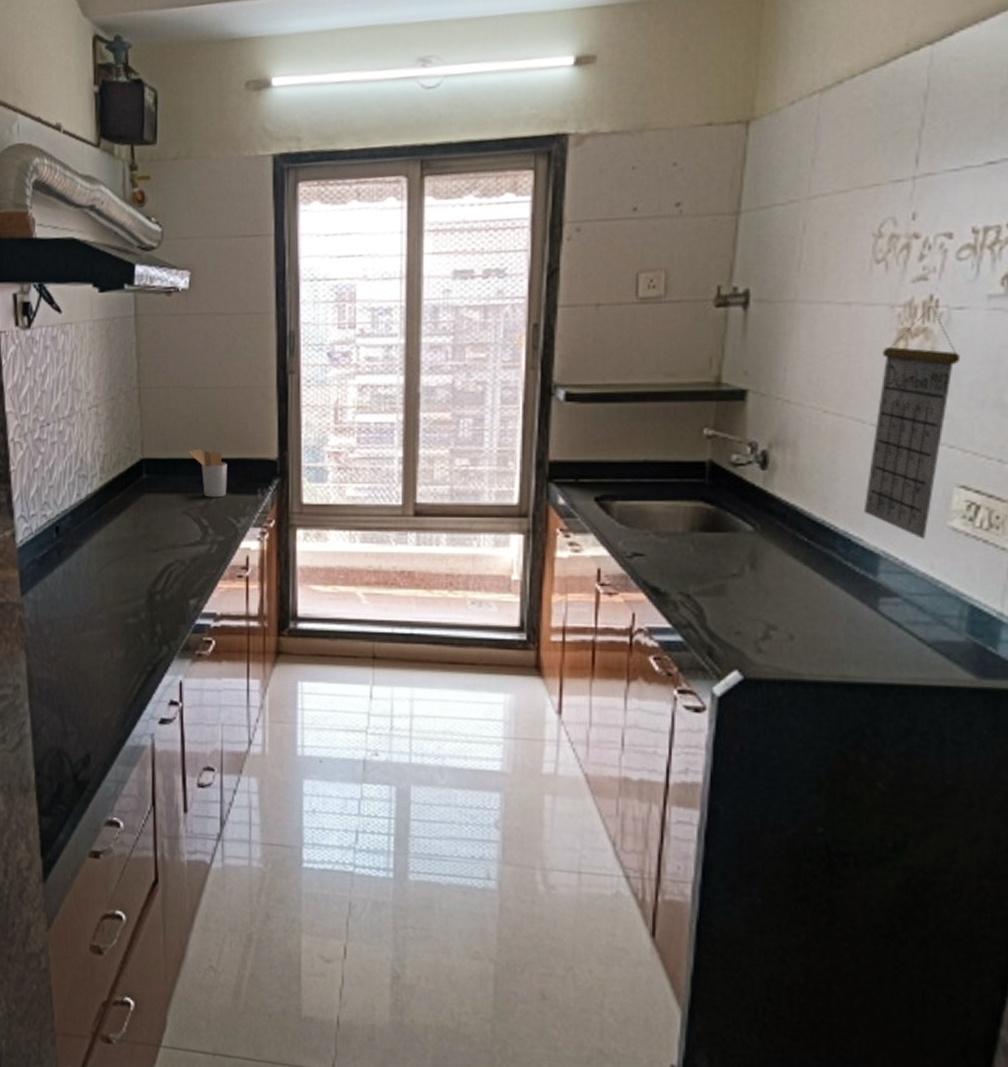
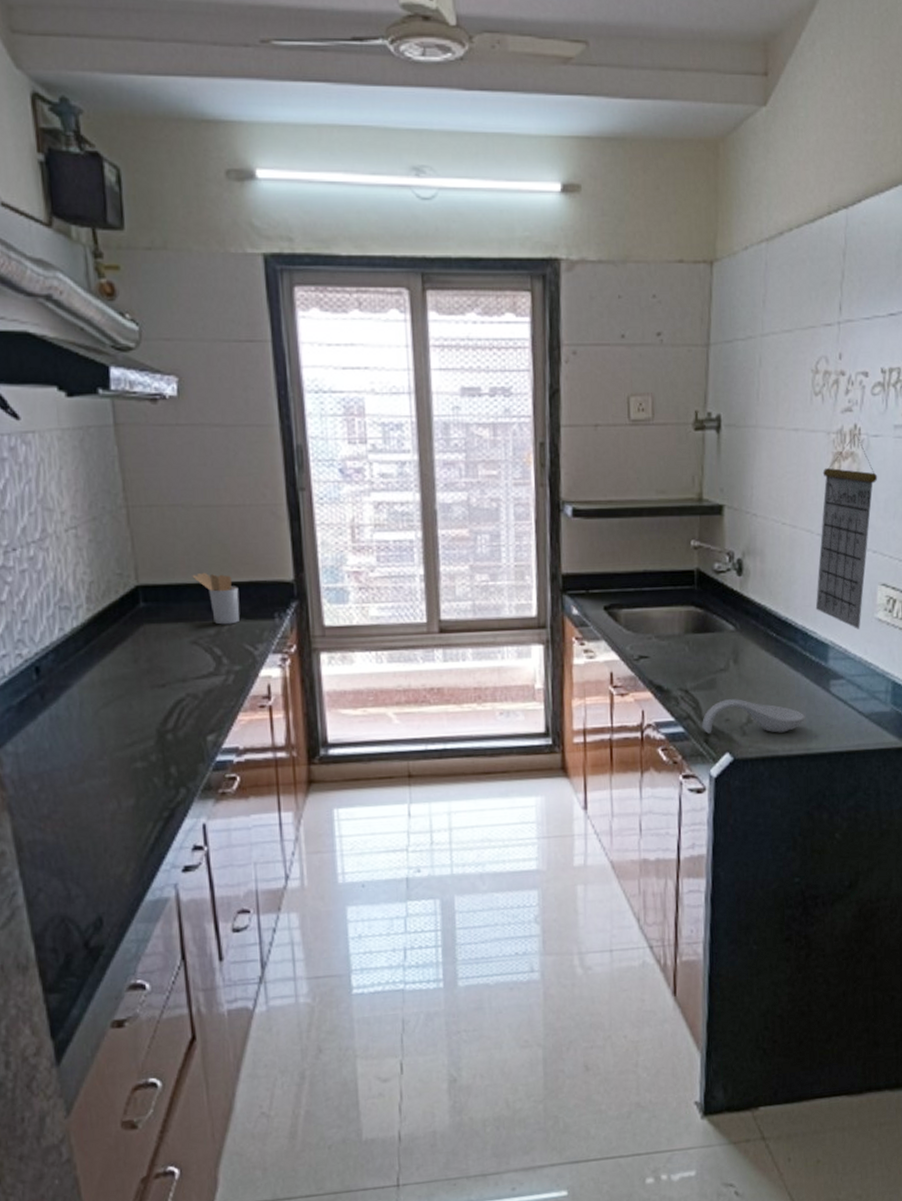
spoon rest: none [706,609,842,654] -> present [702,699,805,734]

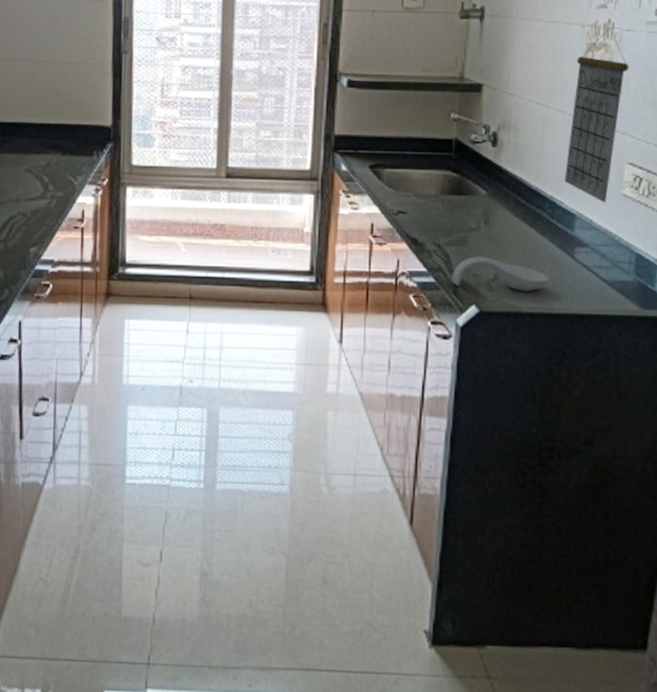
utensil holder: present [192,572,240,625] -> none [32,114,67,158]

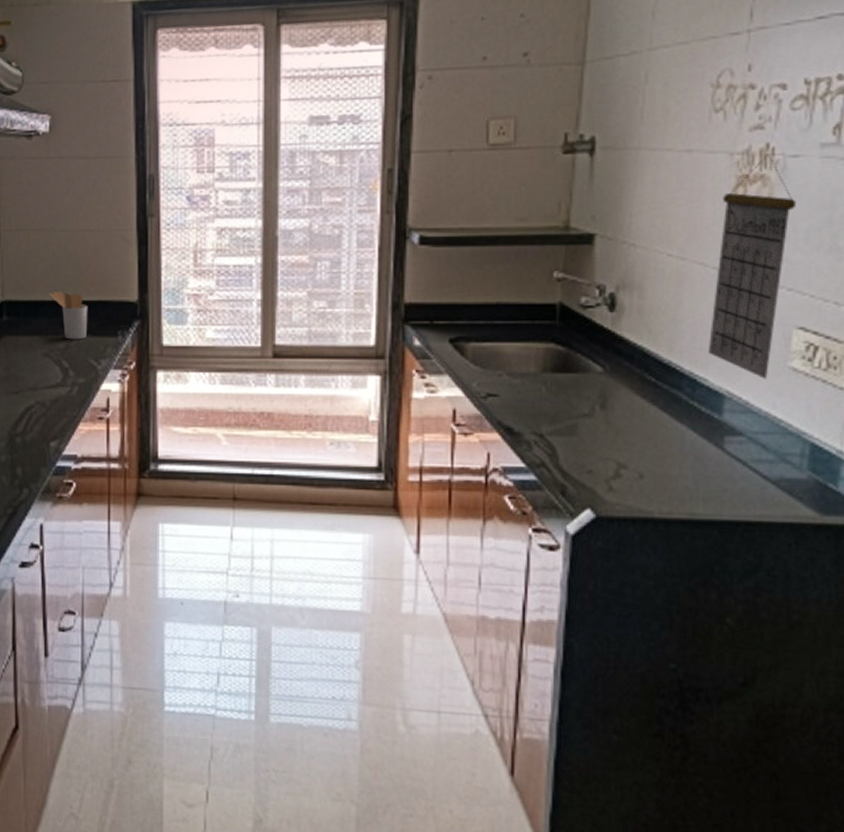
utensil holder: none [32,114,67,158] -> present [49,290,88,340]
spoon rest: present [452,256,549,292] -> none [559,448,690,492]

